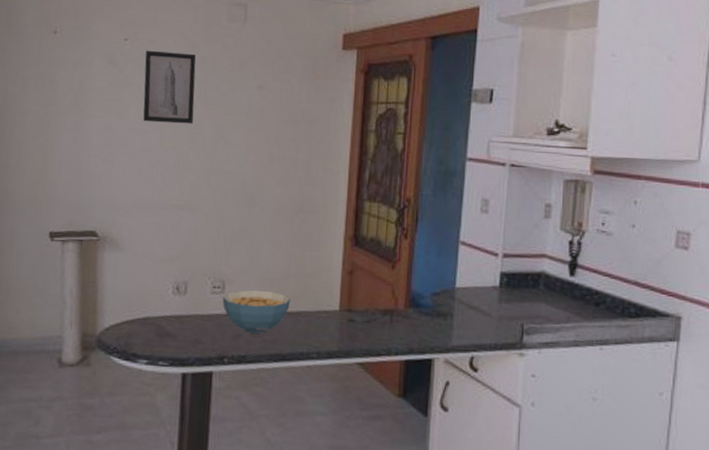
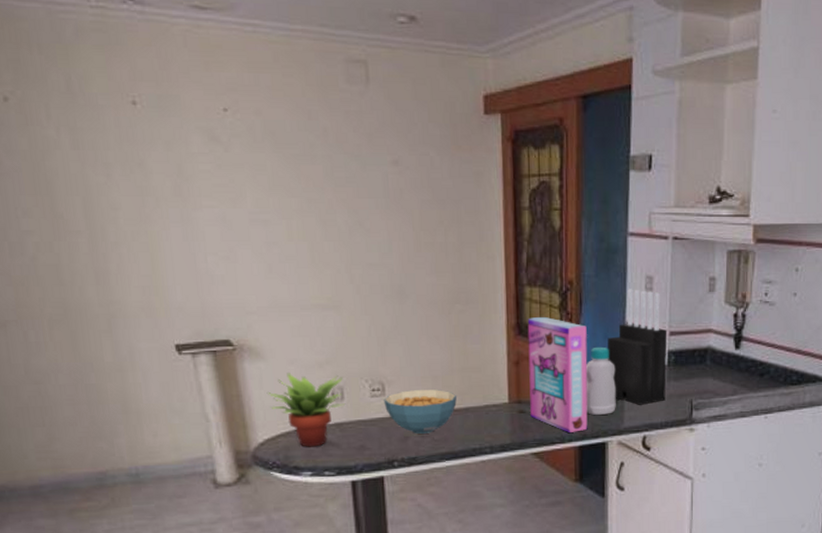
succulent plant: none [119,265,188,337] -> present [266,373,346,447]
wall art: present [143,50,196,124] -> none [252,122,323,211]
cereal box: none [359,230,421,347] -> present [527,317,588,434]
bottle: none [415,263,447,332] -> present [585,346,616,416]
knife block: none [440,210,501,324] -> present [608,289,667,405]

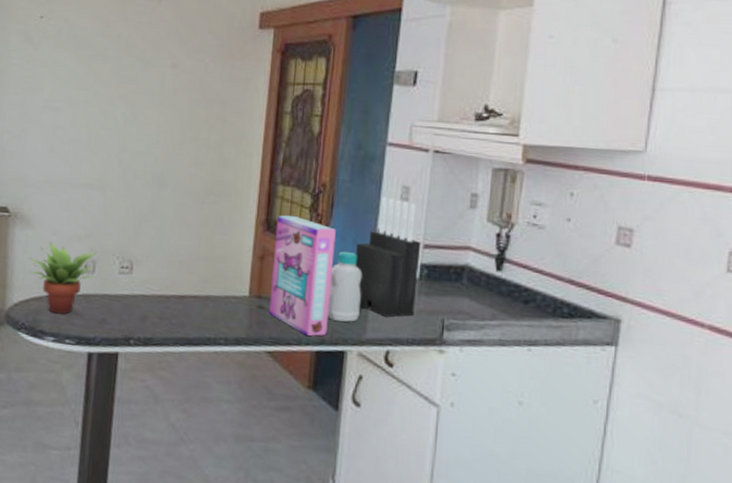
cereal bowl: present [383,390,457,434] -> none [130,271,199,316]

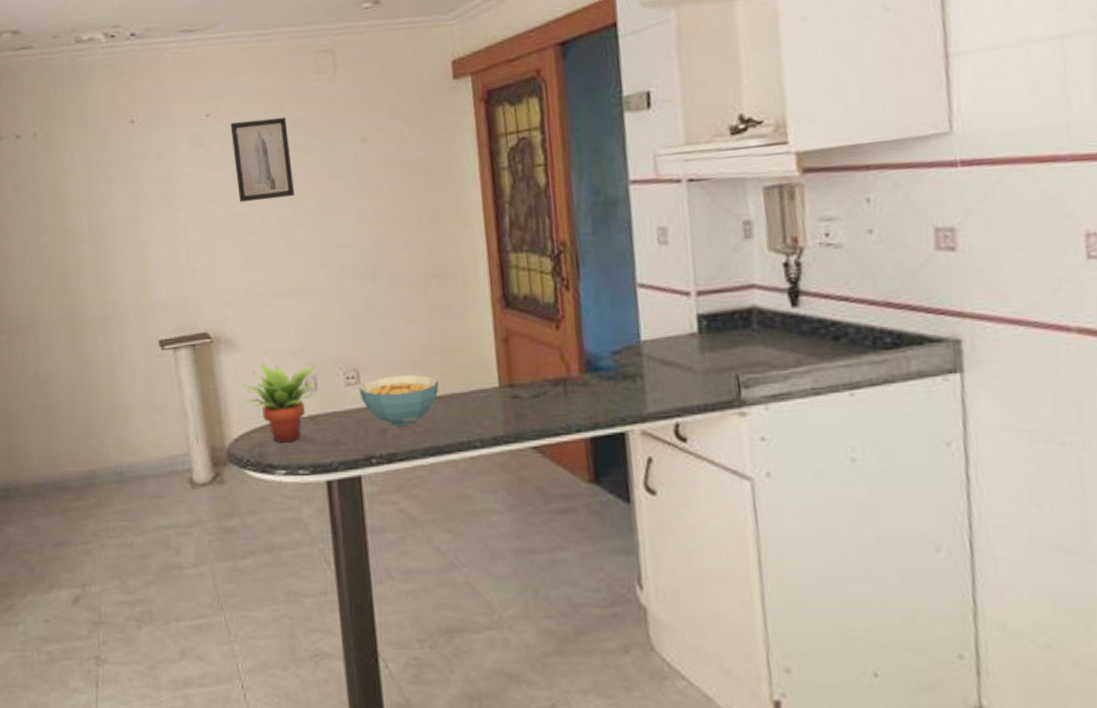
wall art: none [56,28,110,103] -> present [230,117,294,203]
cereal bowl: none [130,271,199,316] -> present [359,375,439,426]
cereal box: present [269,215,336,337] -> none [515,285,600,422]
bottle: present [327,251,362,322] -> none [591,315,635,400]
knife block: present [355,197,421,317] -> none [615,244,701,384]

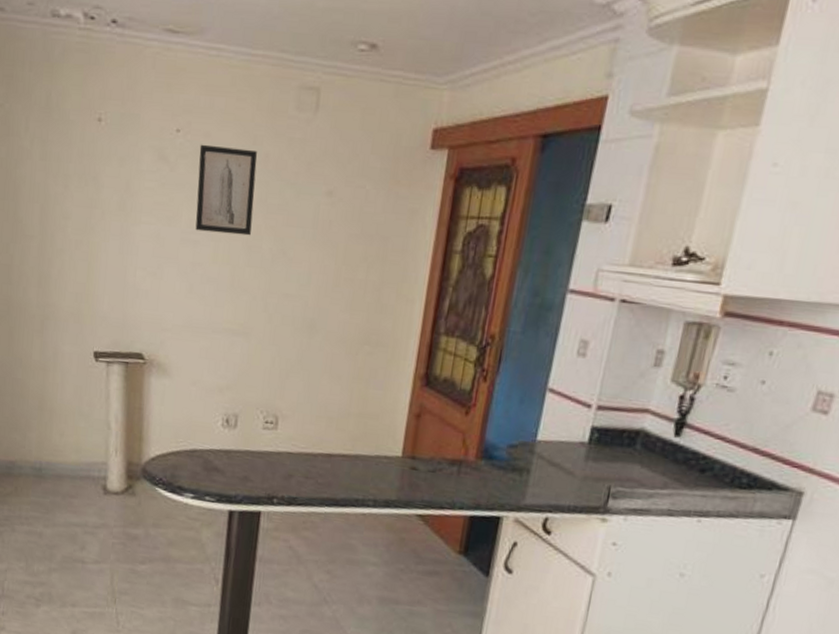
succulent plant: present [241,363,320,443] -> none [166,393,240,470]
cereal bowl: present [359,375,439,426] -> none [274,427,348,475]

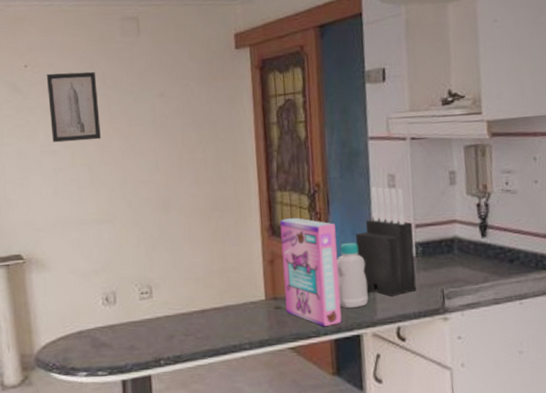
cereal box: none [422,369,502,501] -> present [279,218,342,327]
bottle: none [485,410,527,487] -> present [336,242,368,309]
knife block: none [519,351,595,483] -> present [356,187,417,297]

